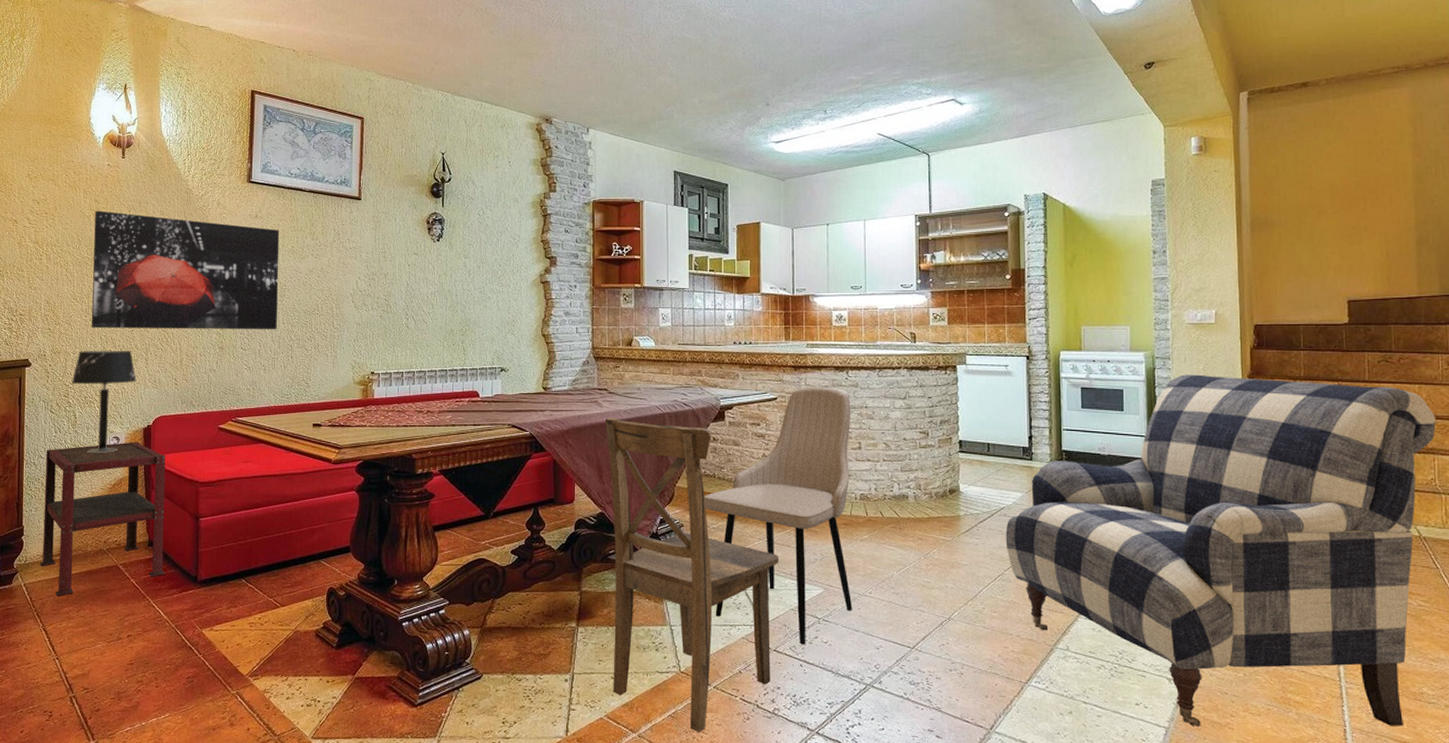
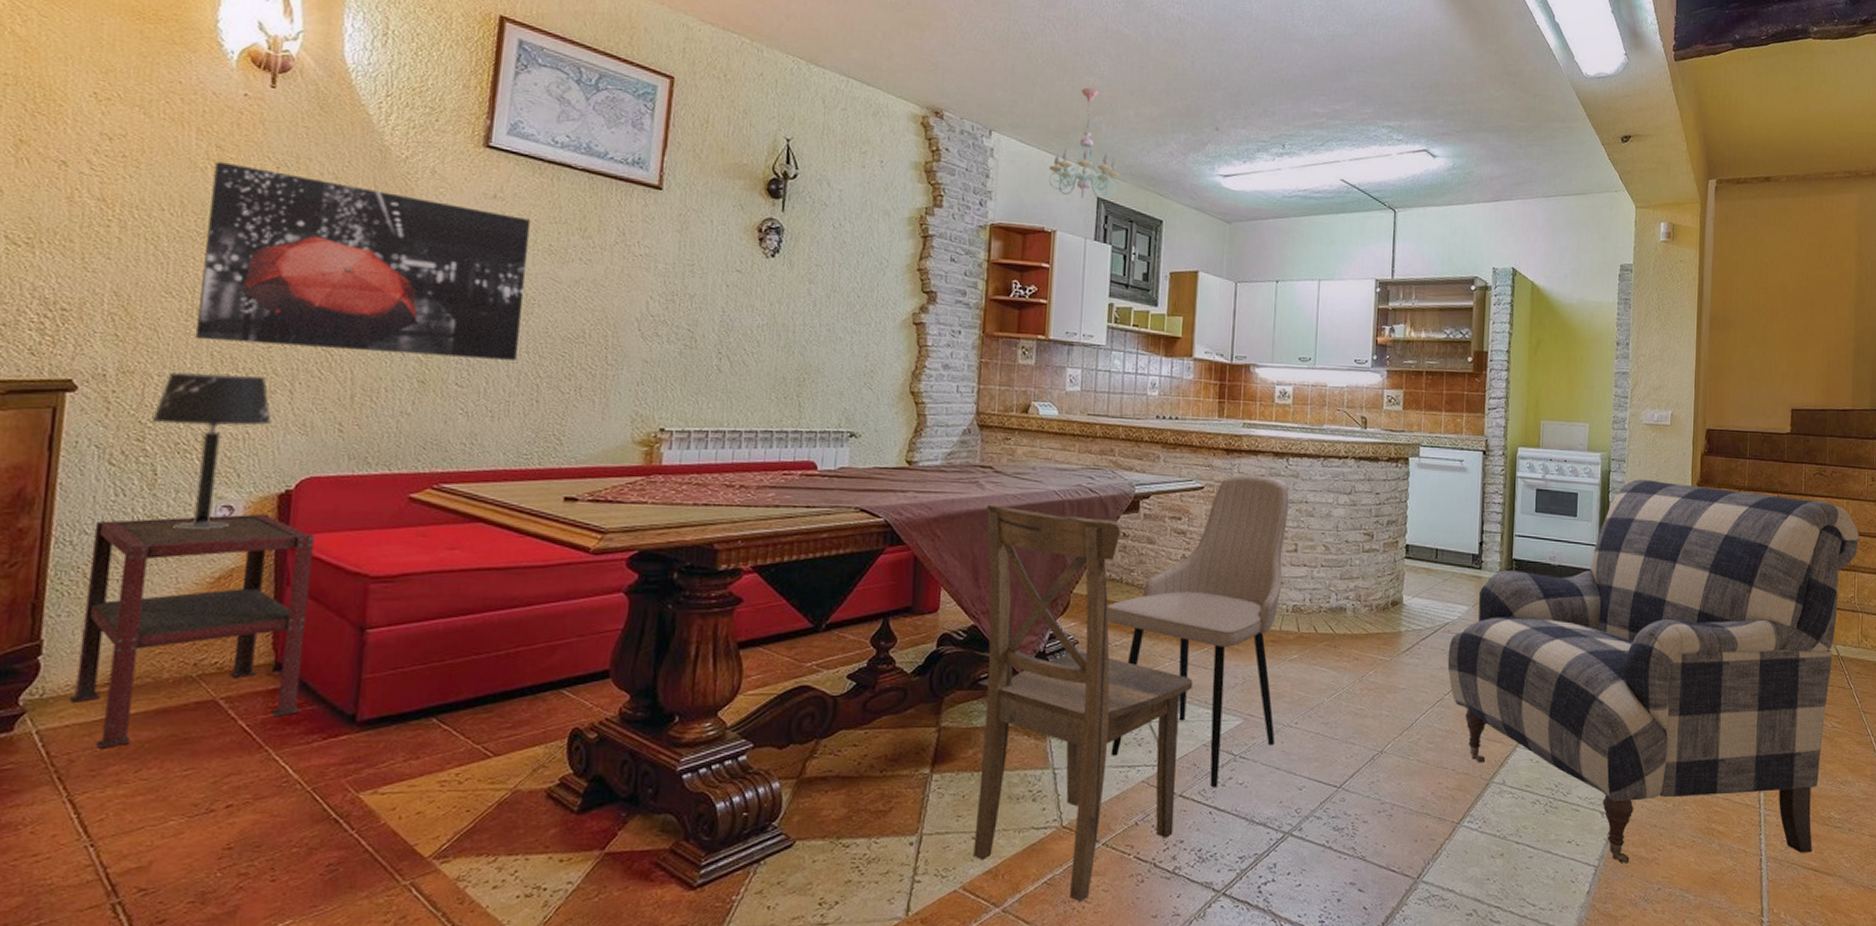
chandelier: none [634,85,691,174] -> present [1048,87,1120,199]

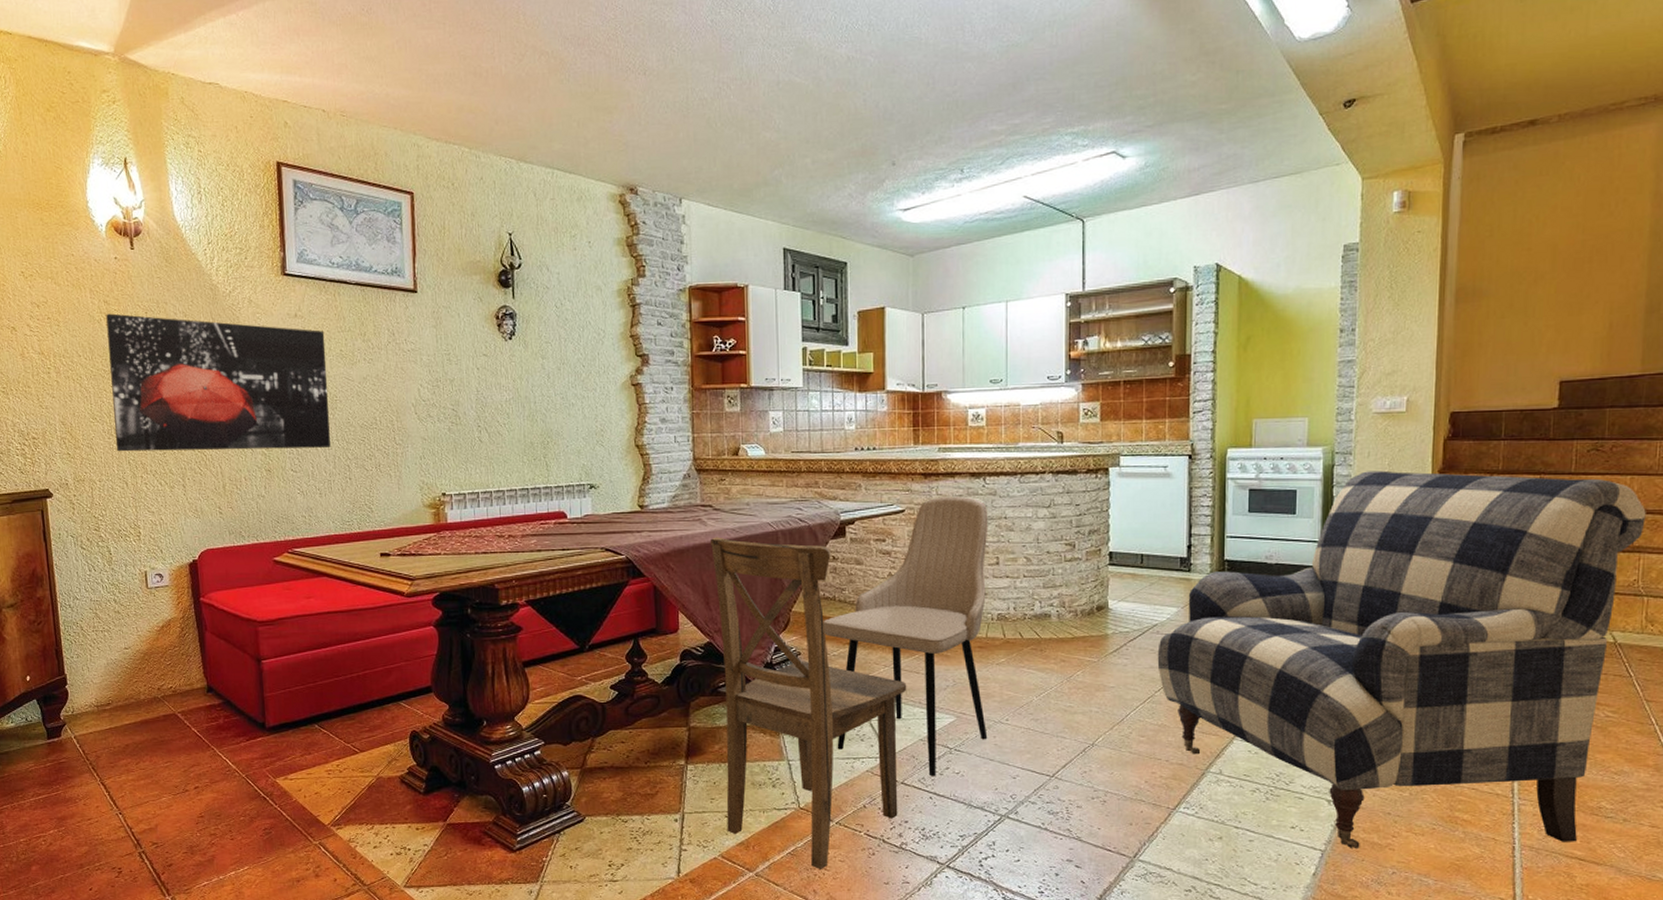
side table: present [68,513,315,749] -> none [81,578,229,748]
table lamp: present [151,372,272,531] -> none [101,477,175,593]
chandelier: present [1048,87,1120,199] -> none [736,142,803,252]

